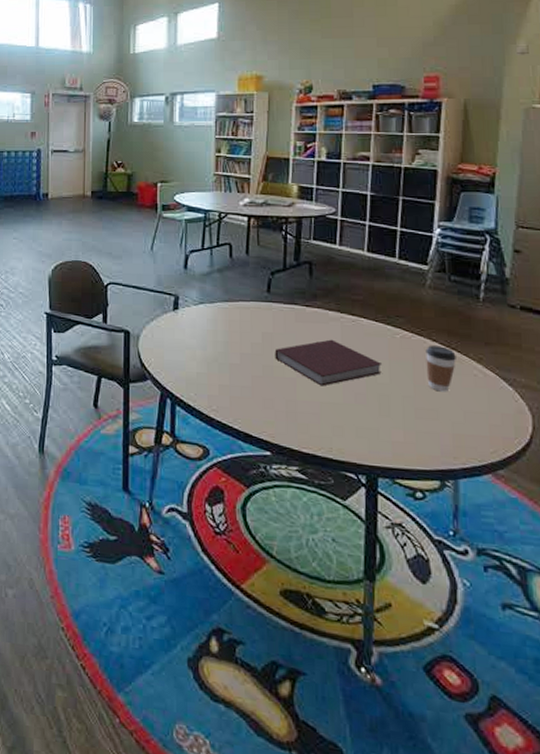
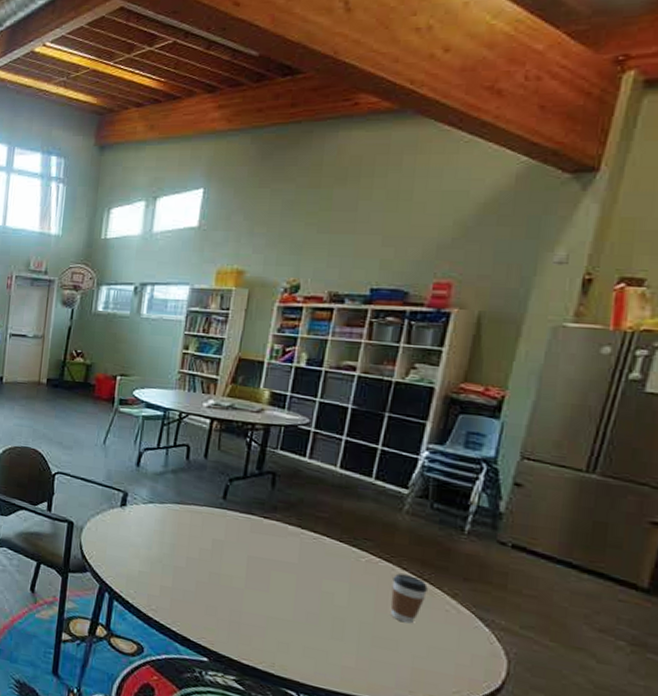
notebook: present [275,339,383,386] -> none [223,554,342,601]

